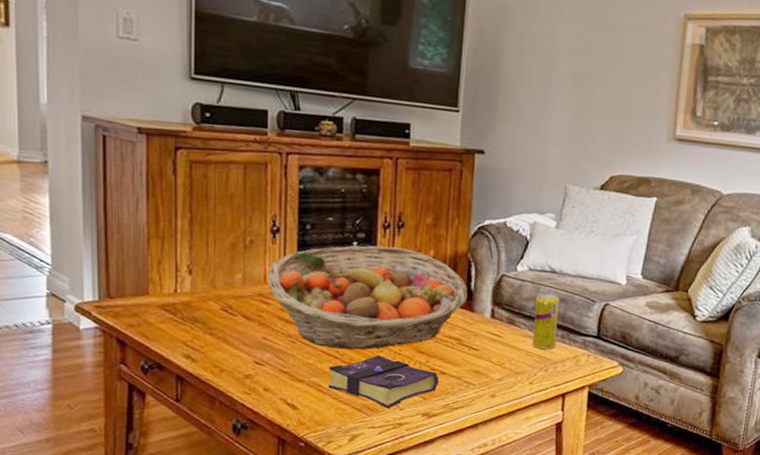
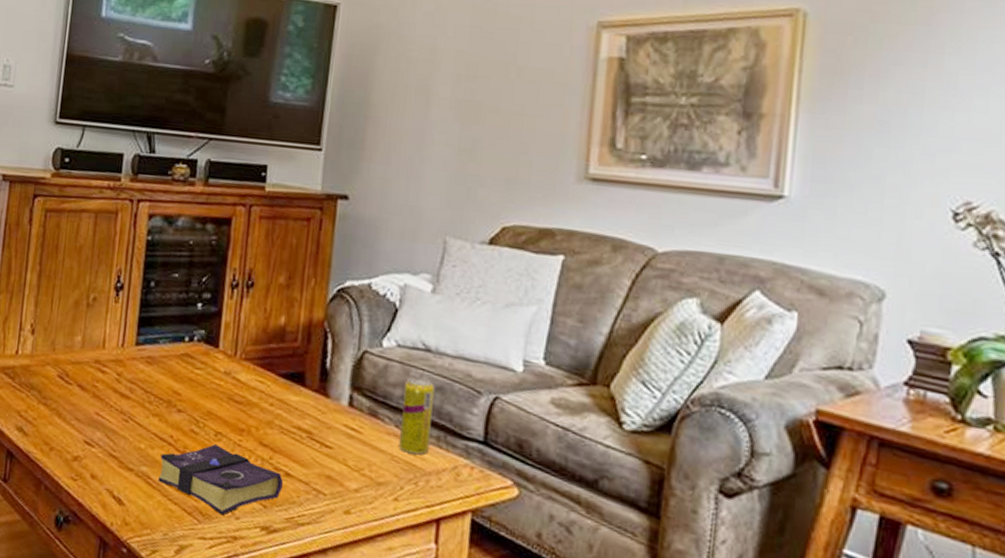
fruit basket: present [268,245,468,350] -> none [106,307,322,437]

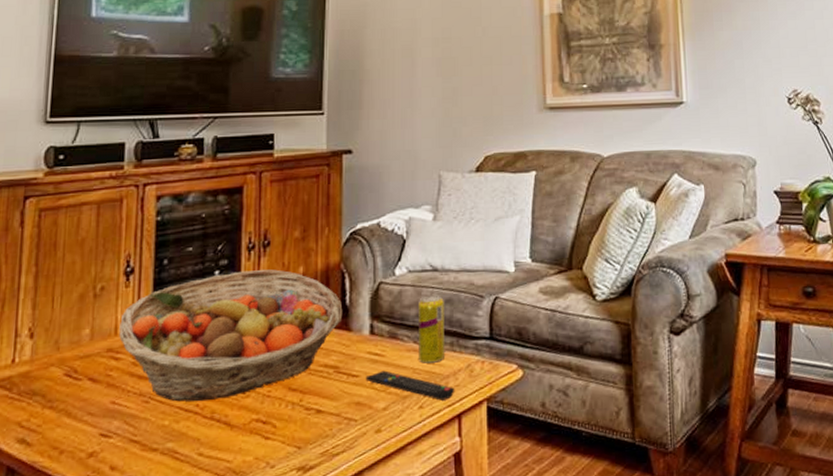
fruit basket: none [106,307,322,437] -> present [119,269,343,402]
book: present [158,444,283,516] -> none [186,401,315,468]
remote control: none [339,448,437,499] -> present [365,370,455,401]

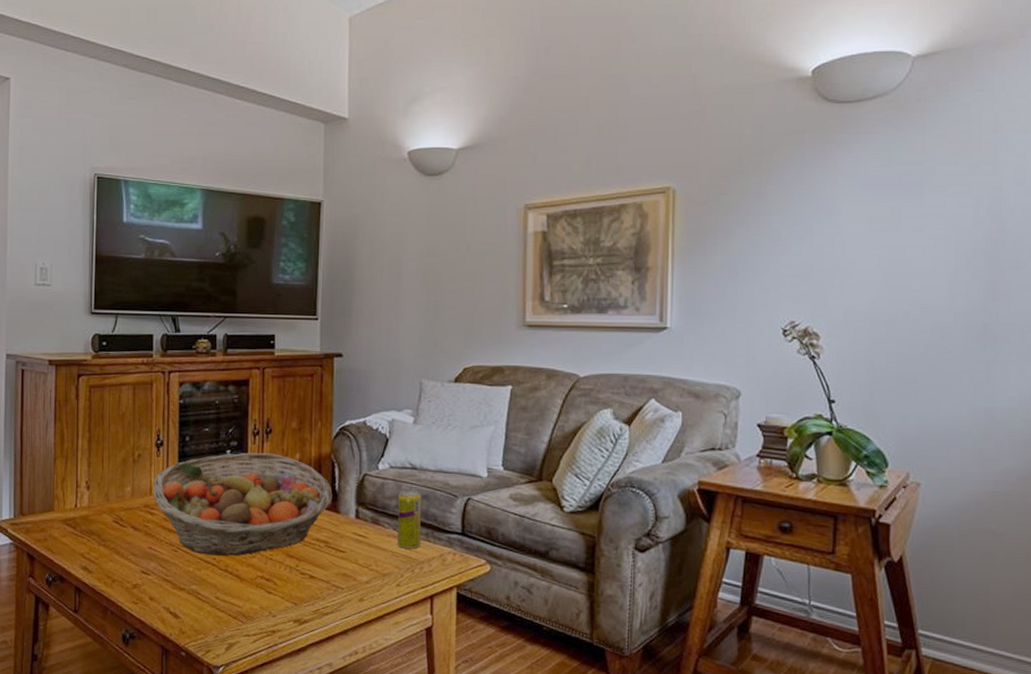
remote control: present [365,370,455,401] -> none [351,550,429,582]

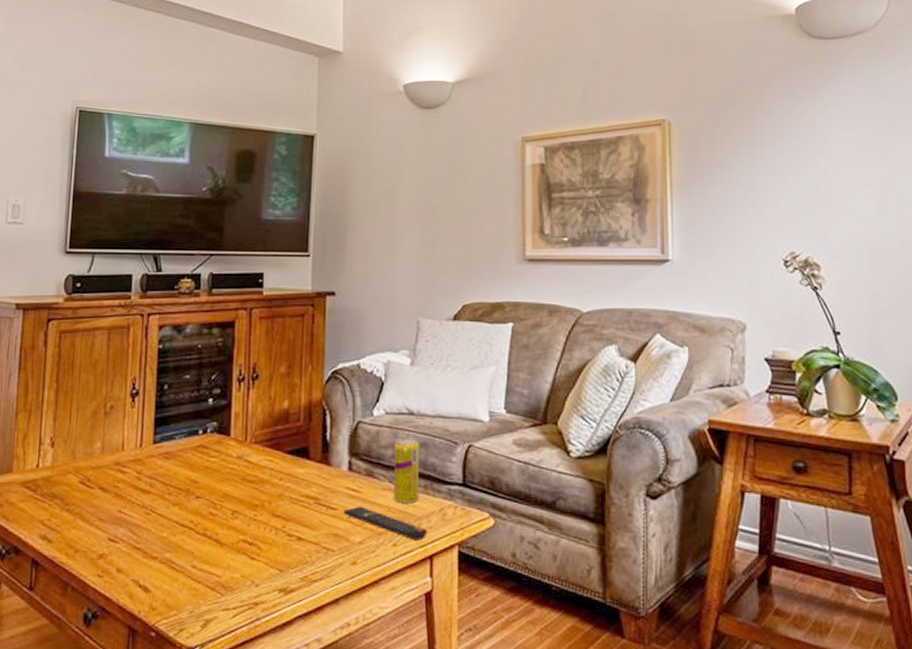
fruit basket: present [153,452,333,556] -> none [125,401,324,518]
remote control: none [351,550,429,582] -> present [343,506,428,541]

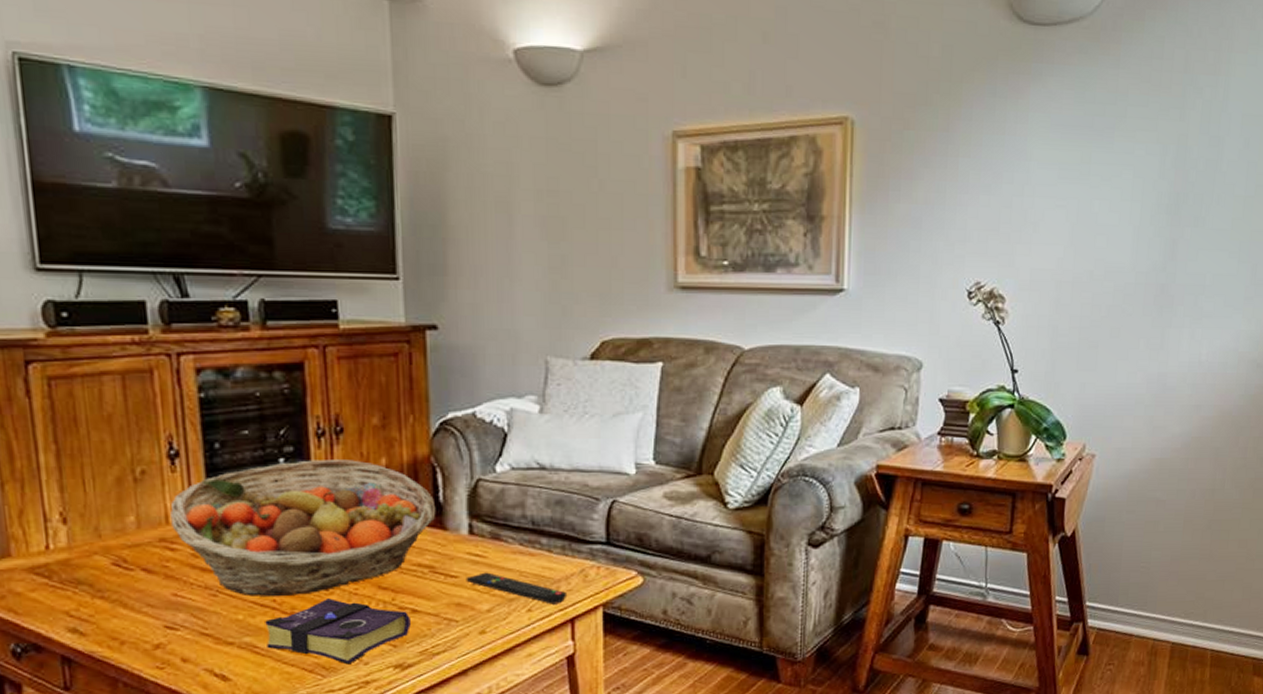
fruit basket: none [125,401,324,518] -> present [170,460,436,597]
book: none [181,522,296,585] -> present [265,598,411,665]
beverage can: present [394,438,419,504] -> none [524,495,555,567]

